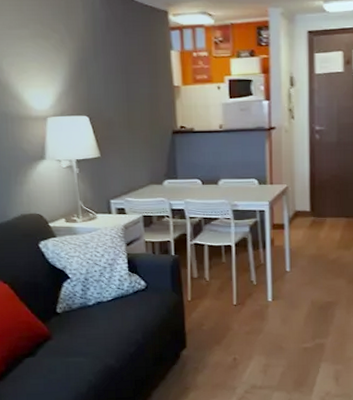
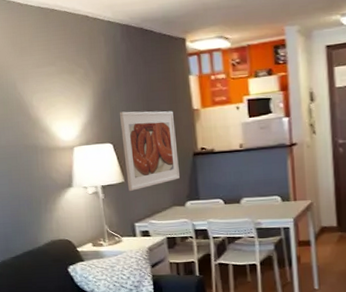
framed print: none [96,83,158,167] -> present [119,111,180,191]

